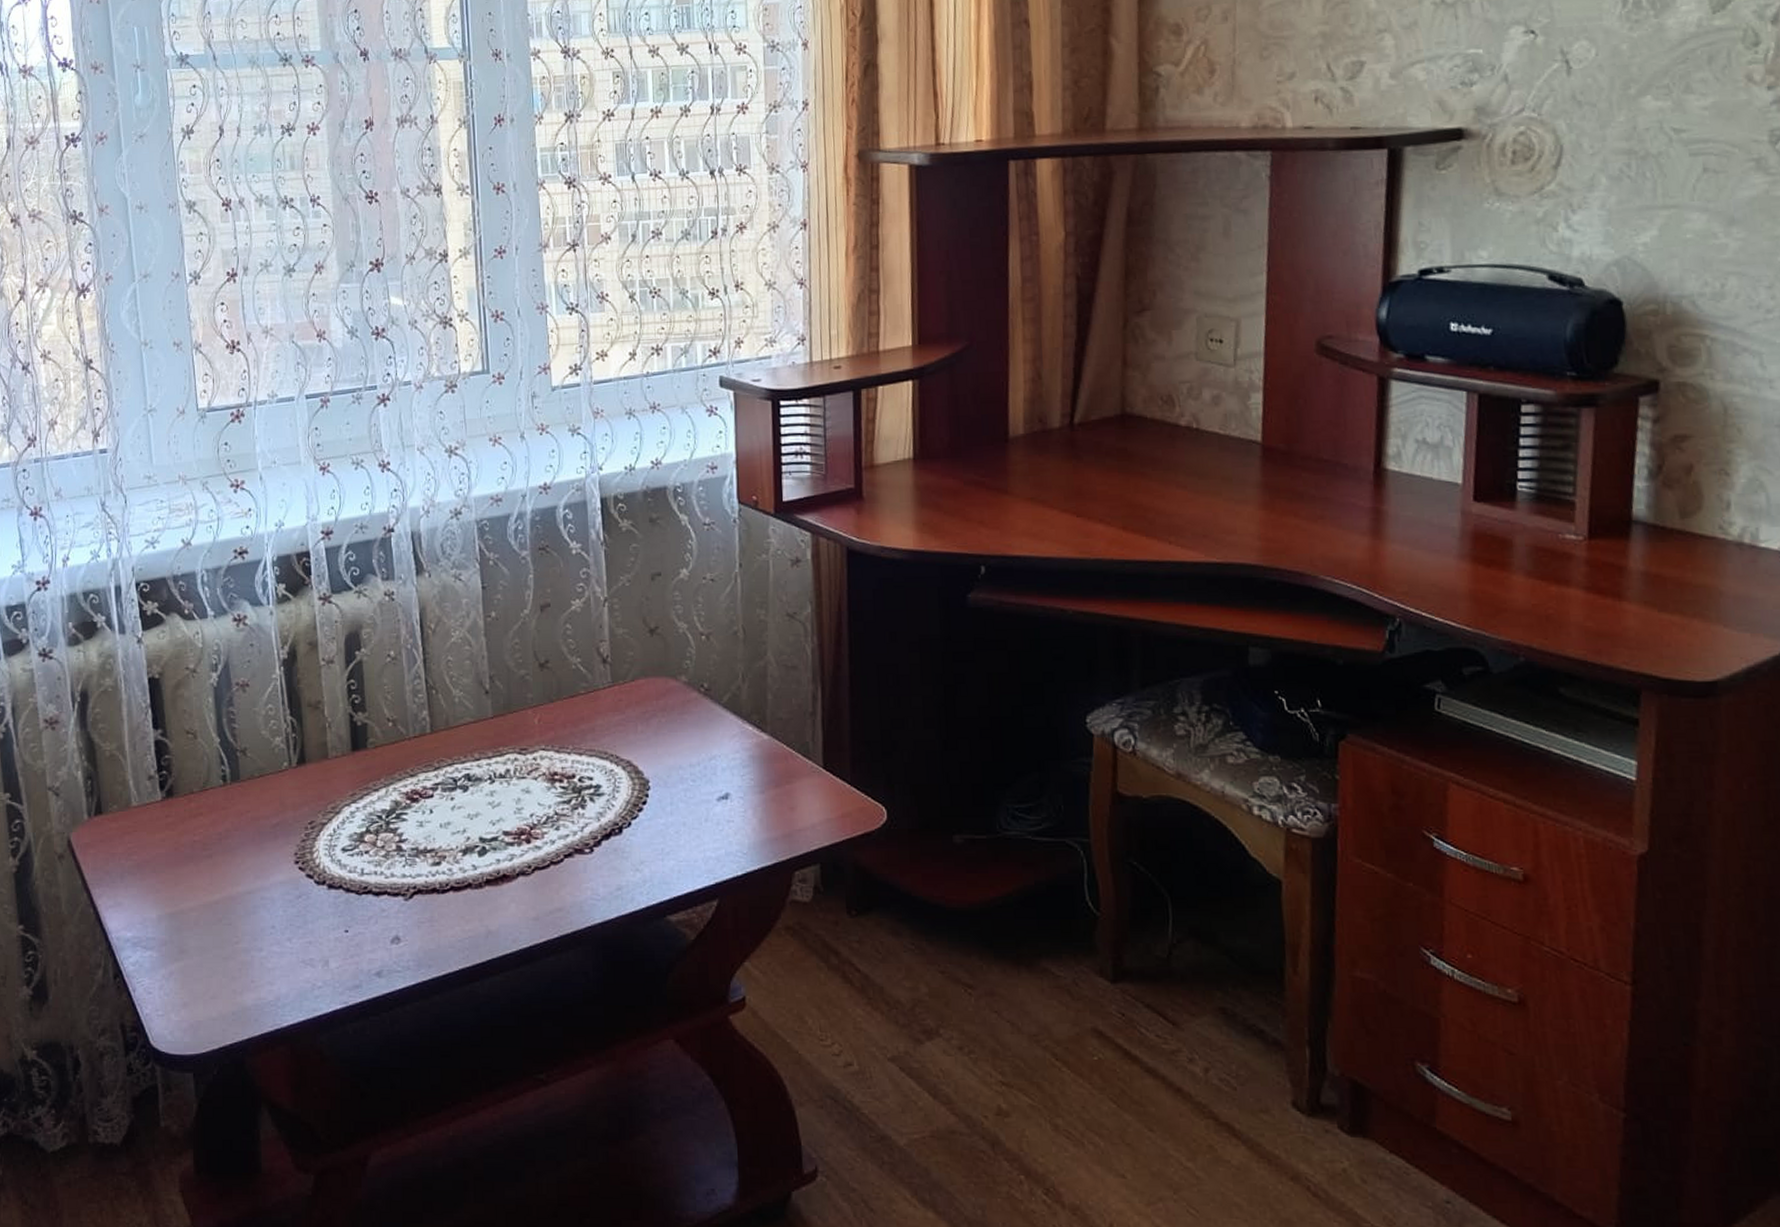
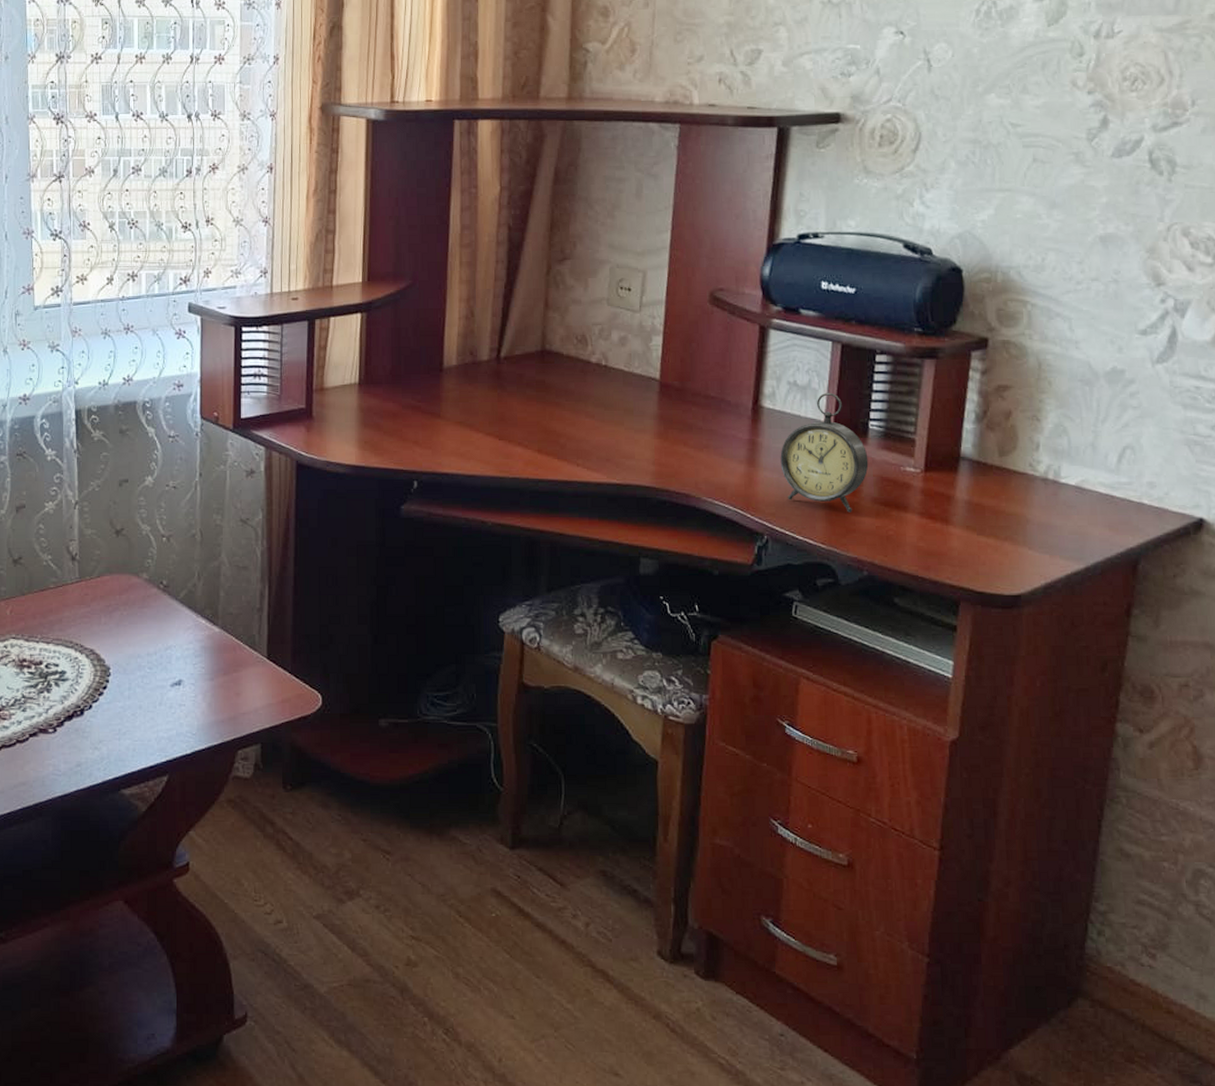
alarm clock: none [1410,450,1519,589] -> present [780,392,869,513]

